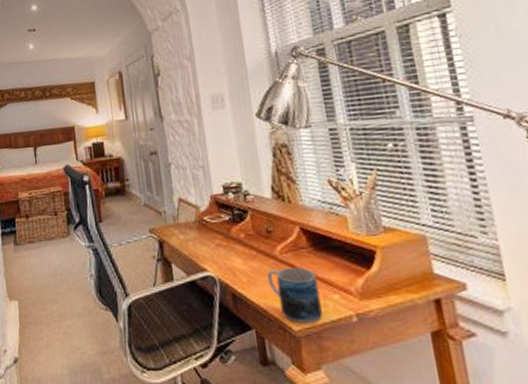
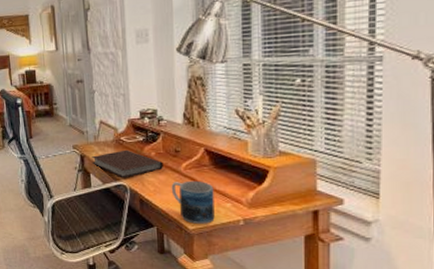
notebook: none [172,232,256,268] -> present [91,149,163,178]

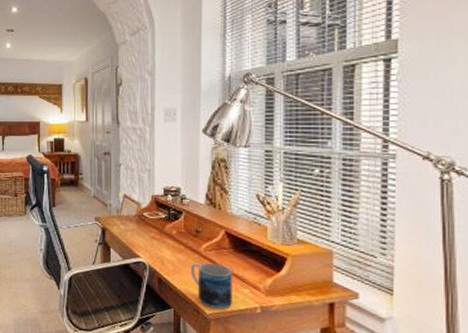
notebook: present [91,149,163,178] -> none [112,226,184,255]

